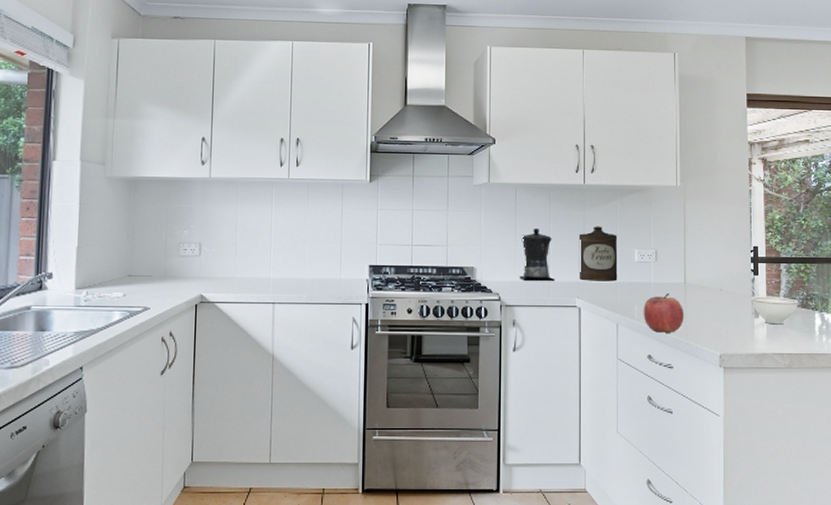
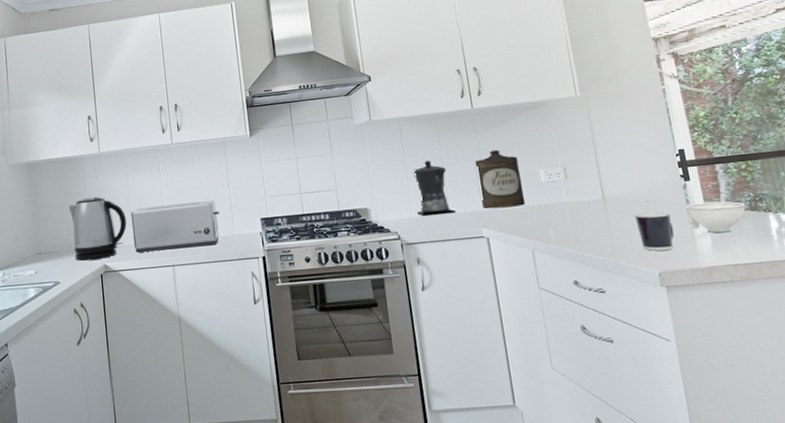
kettle: none [169,222,230,288] -> present [69,196,127,261]
toaster: none [235,240,329,287] -> present [130,199,220,253]
fruit: present [643,293,685,333] -> none [559,211,610,255]
mug: none [708,300,738,336] -> present [634,212,675,251]

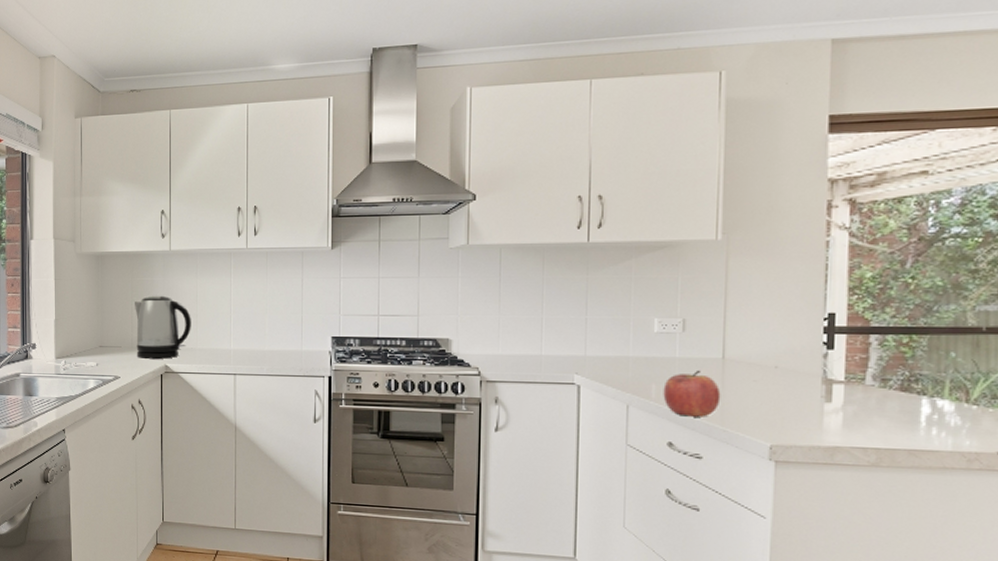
toaster: present [130,199,220,253] -> none [196,311,289,359]
coffee maker: present [412,161,457,217] -> none [504,295,549,356]
canister: present [475,149,526,209] -> none [579,291,631,356]
fruit: none [559,211,610,255] -> present [663,369,721,417]
mug: present [634,212,675,251] -> none [756,379,800,423]
bowl: present [684,201,746,233] -> none [819,375,895,412]

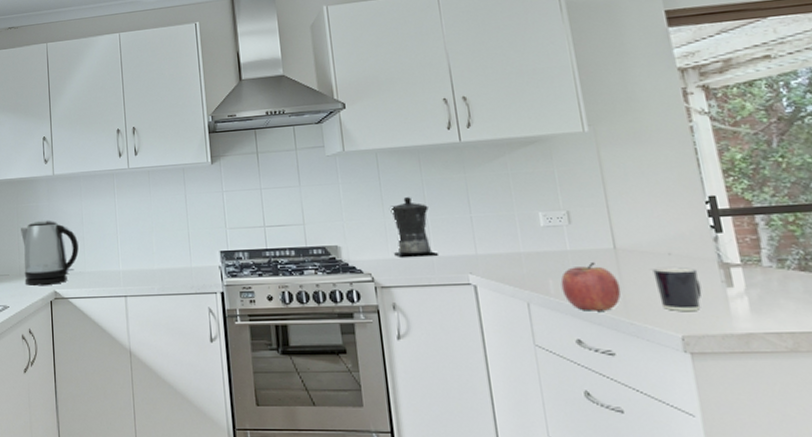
coffee maker: none [504,295,549,356] -> present [390,197,440,259]
mug: none [756,379,800,423] -> present [652,267,702,312]

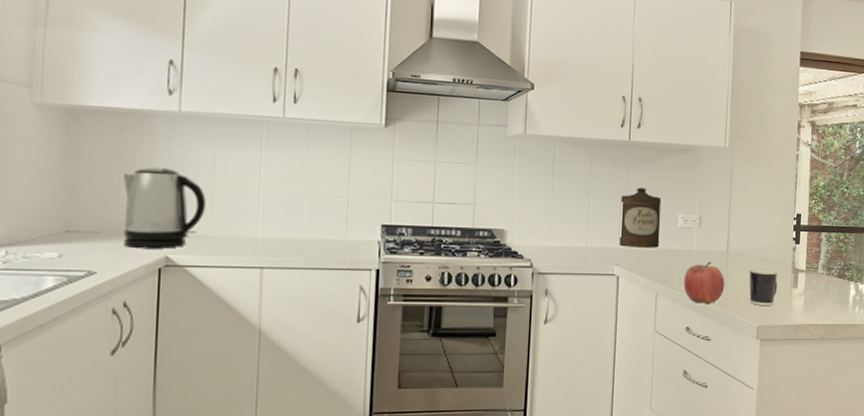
coffee maker: present [390,197,440,259] -> none [555,188,594,248]
canister: none [462,188,521,254] -> present [620,187,662,248]

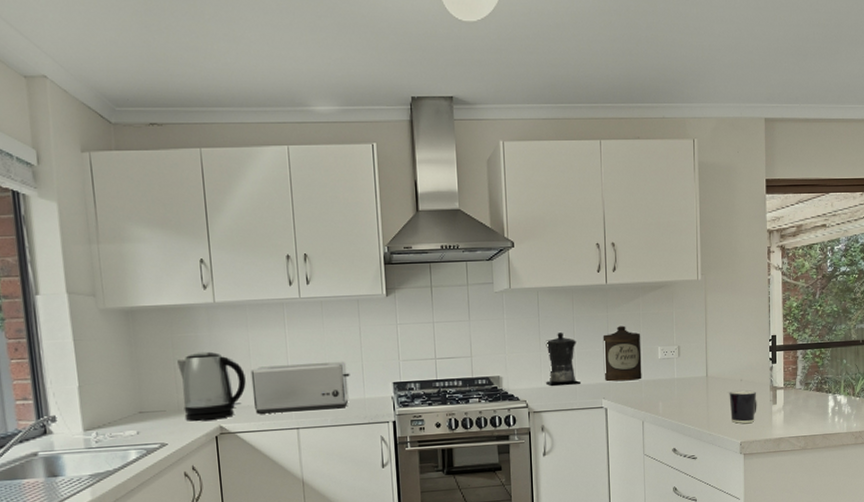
toaster: none [211,191,332,249] -> present [250,361,350,414]
coffee maker: none [555,188,594,248] -> present [546,333,582,387]
fruit: present [683,261,725,303] -> none [667,387,707,426]

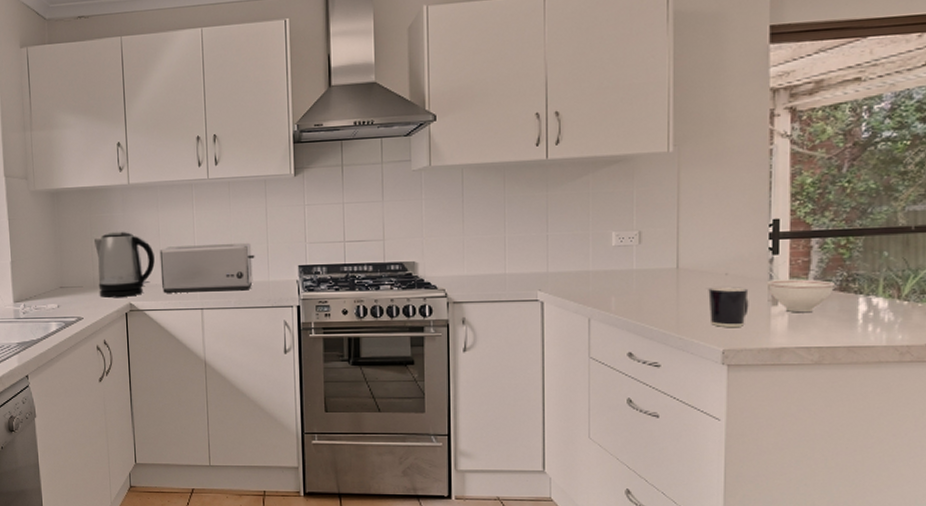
coffee maker: present [546,333,582,387] -> none [469,215,512,275]
canister: present [603,325,642,382] -> none [540,207,590,272]
bowl: none [768,382,813,410] -> present [766,279,835,313]

